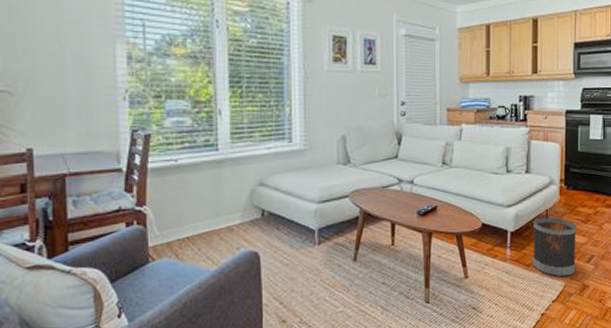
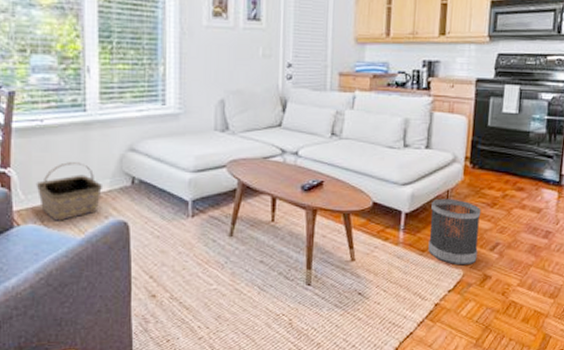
basket: none [170,198,234,255] -> present [36,162,102,221]

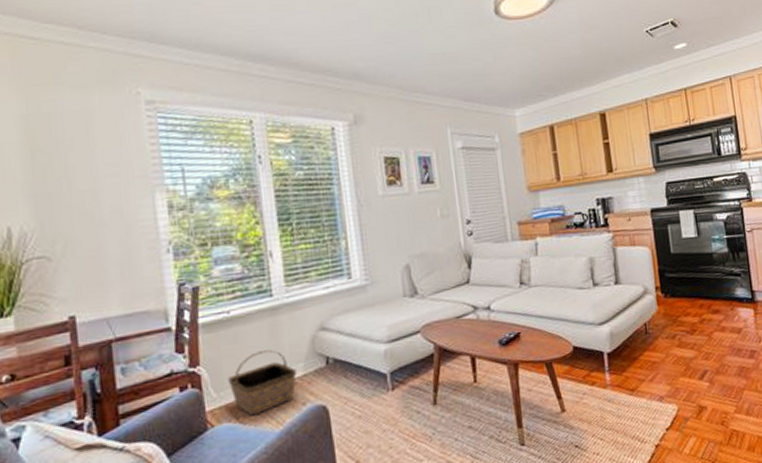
wastebasket: present [428,198,482,266] -> none [631,331,689,400]

